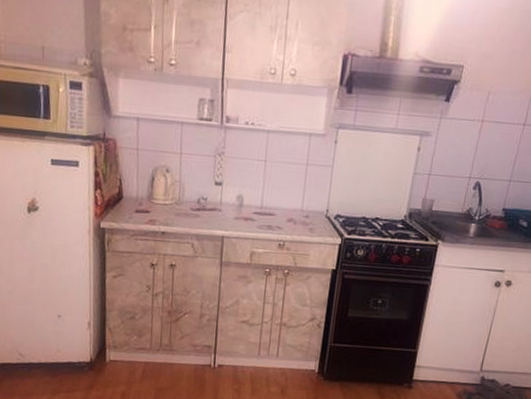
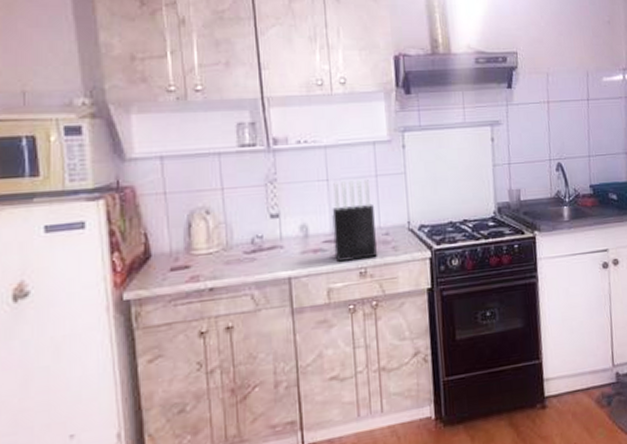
knife block: none [261,164,301,235] -> present [332,180,377,262]

